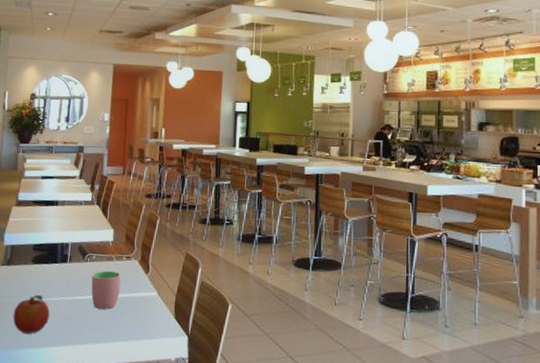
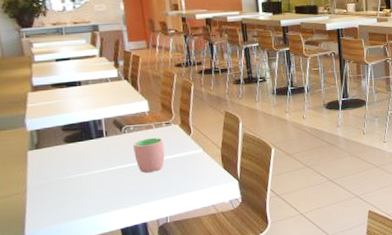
fruit: present [13,294,50,334] -> none [54,170,95,207]

